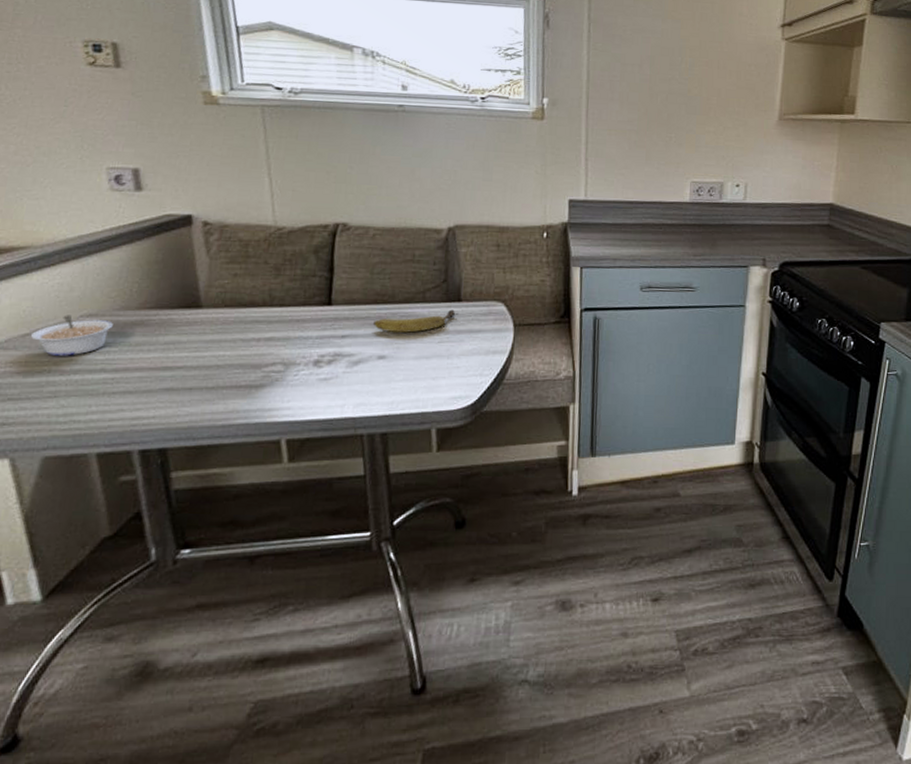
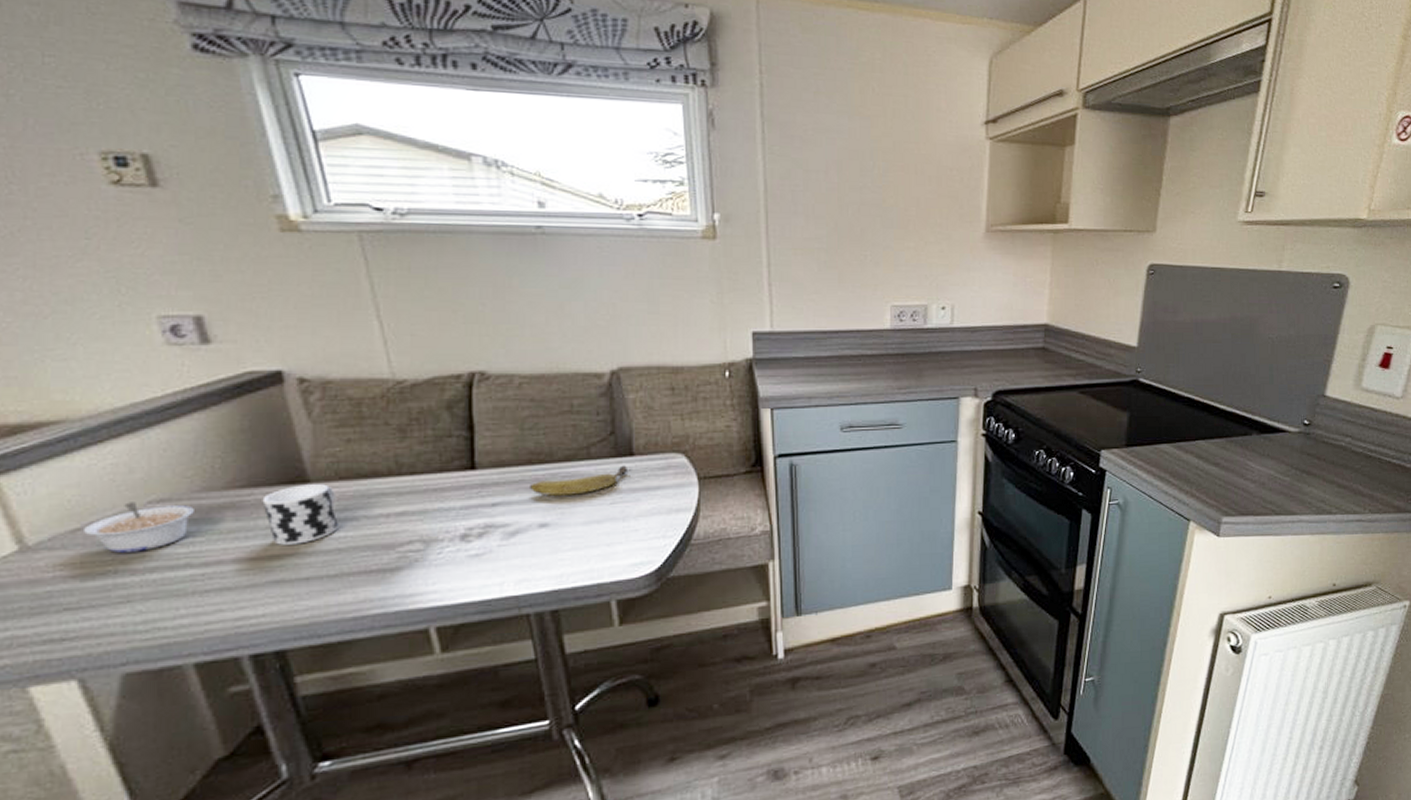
cup: none [164,309,221,359] -> present [262,484,339,545]

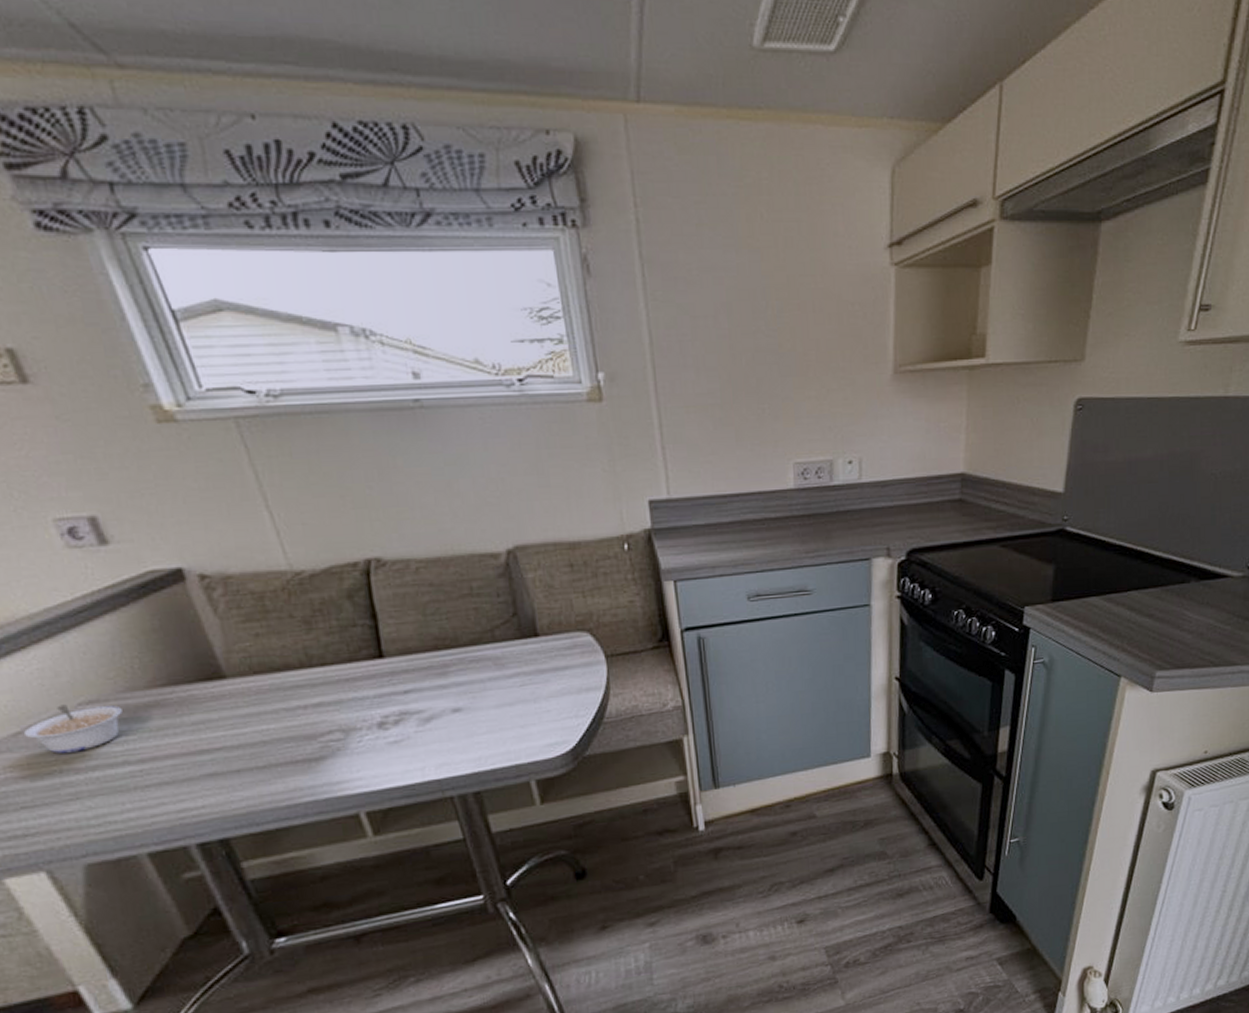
cup: present [262,484,339,545] -> none [183,679,260,740]
fruit: present [528,465,627,496] -> none [438,646,534,681]

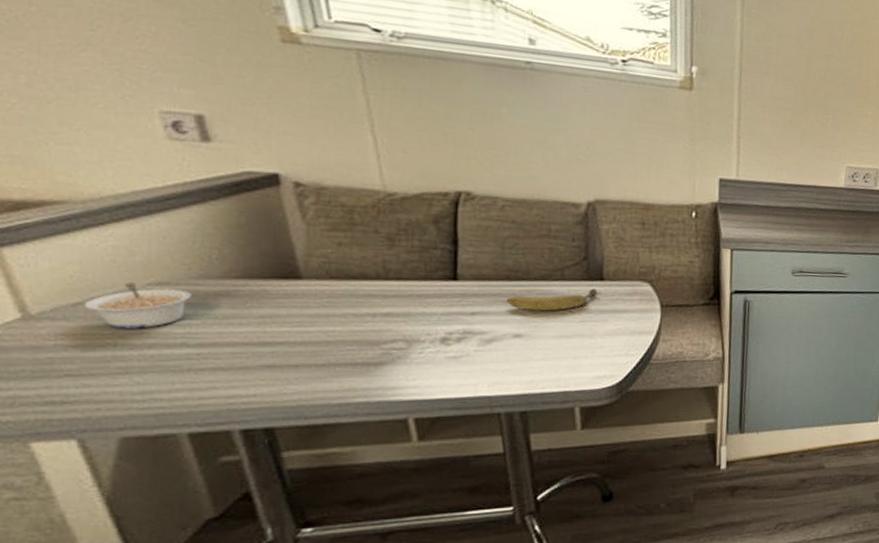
fruit: none [438,646,534,681] -> present [506,288,597,311]

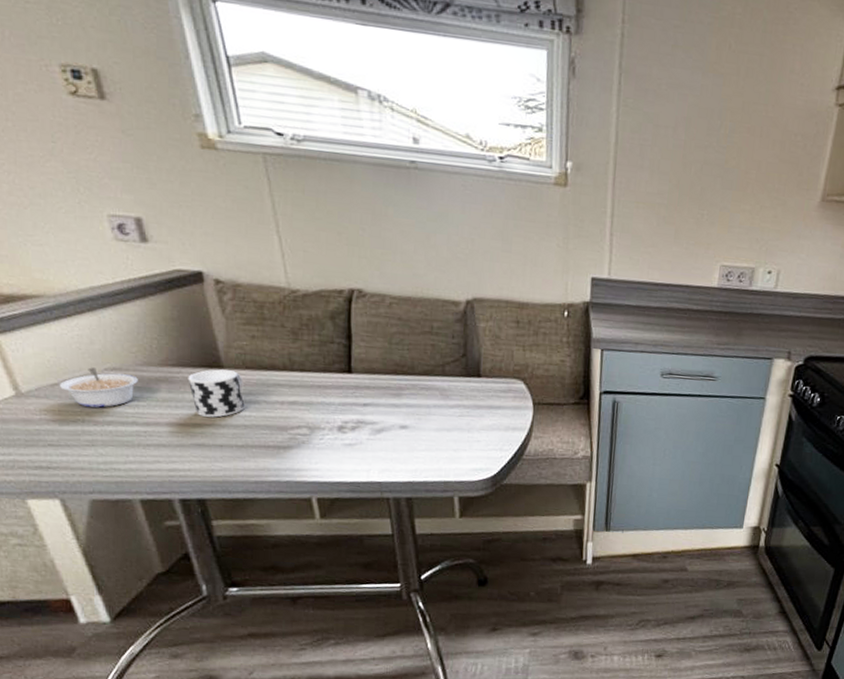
cup: none [256,280,328,334] -> present [188,369,245,418]
fruit: present [506,288,597,311] -> none [393,384,475,405]

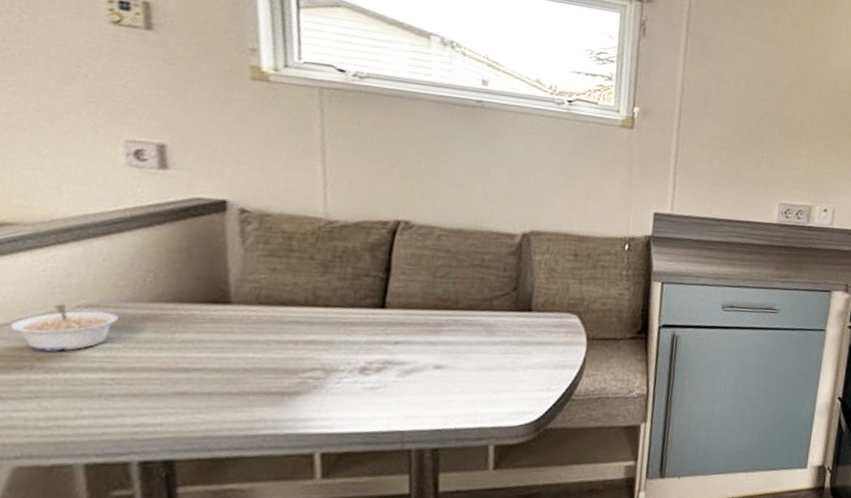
cup: present [188,369,245,418] -> none [182,305,253,361]

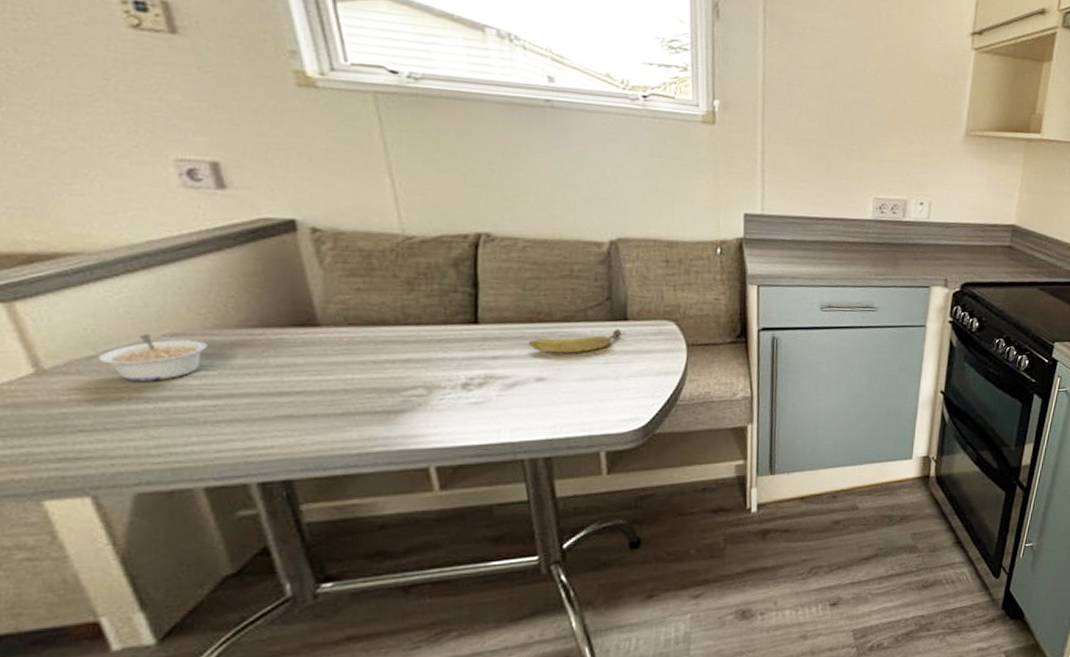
fruit: none [431,319,524,342] -> present [528,329,621,353]

